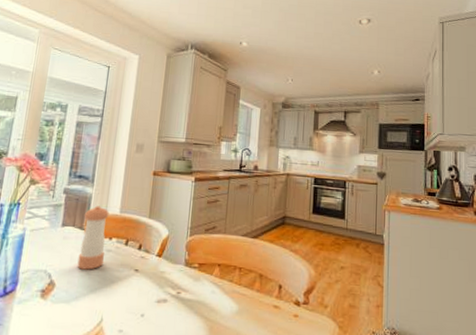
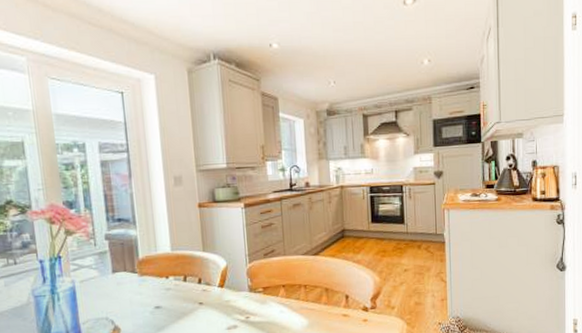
pepper shaker: present [77,205,109,270] -> none [133,247,165,311]

